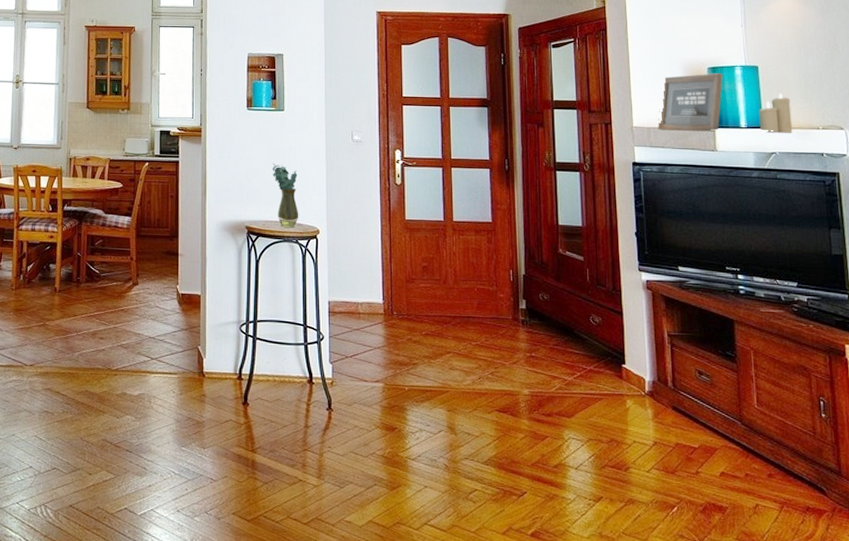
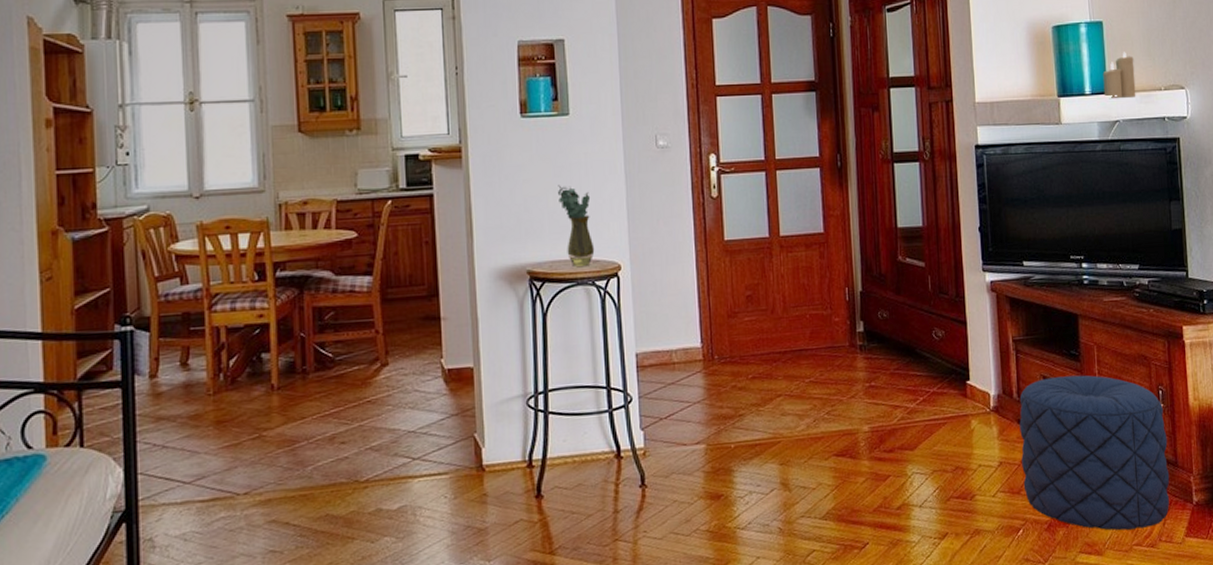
picture frame: present [657,73,723,132] -> none [1001,32,1068,105]
pouf: none [674,373,834,529] -> present [1019,375,1170,531]

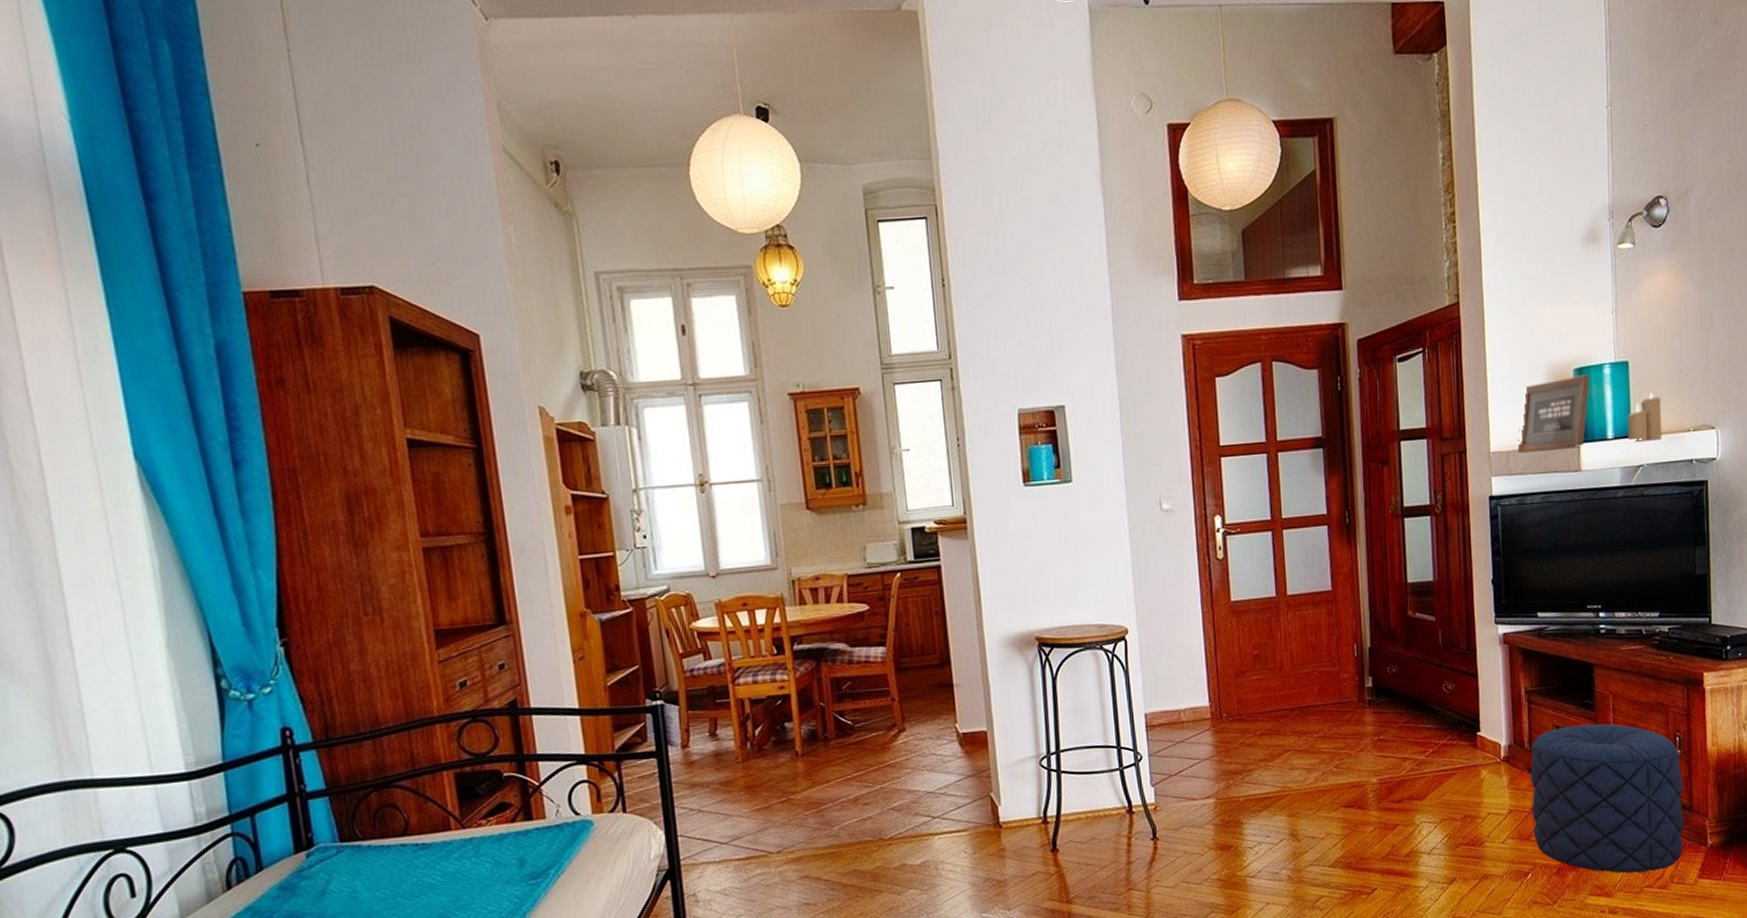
vase: present [558,185,595,266] -> none [1063,552,1102,632]
picture frame: none [1001,32,1068,105] -> present [1517,374,1590,454]

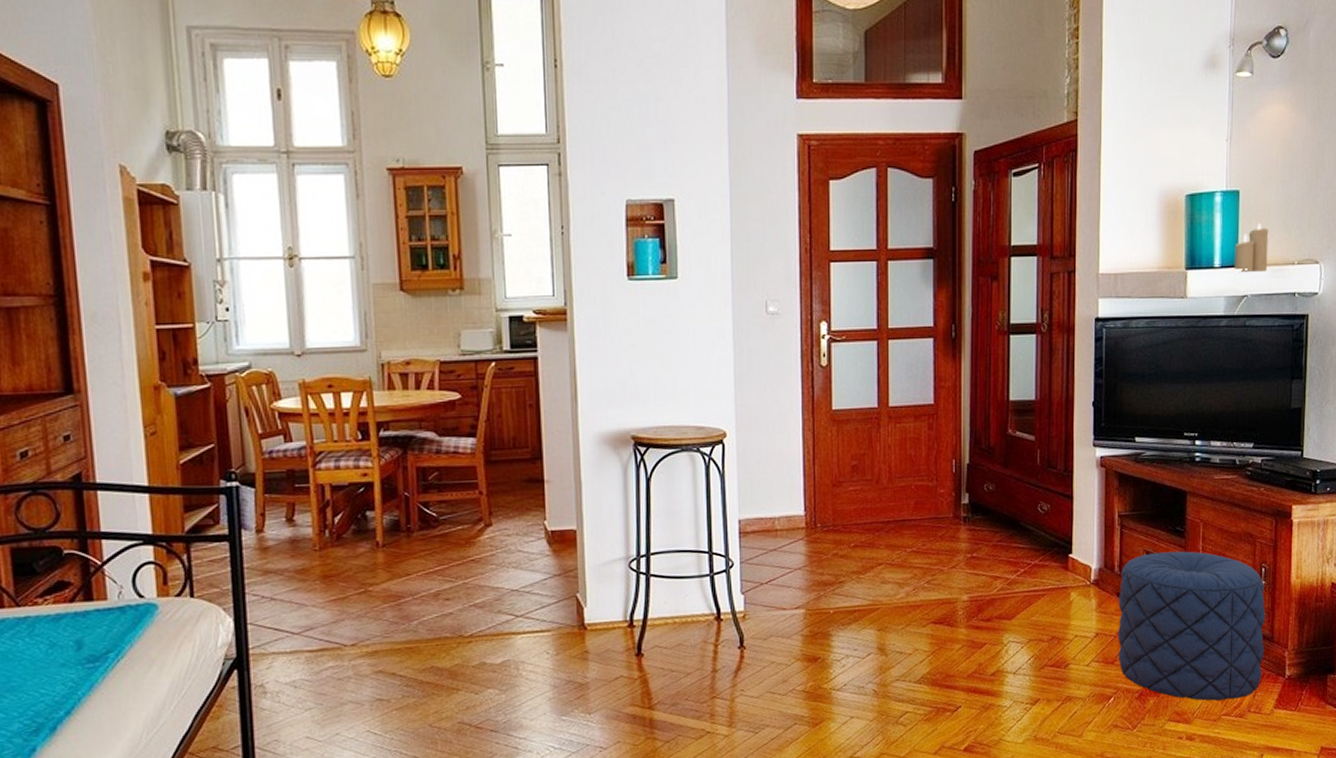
picture frame: present [1517,374,1590,454] -> none [1126,201,1201,277]

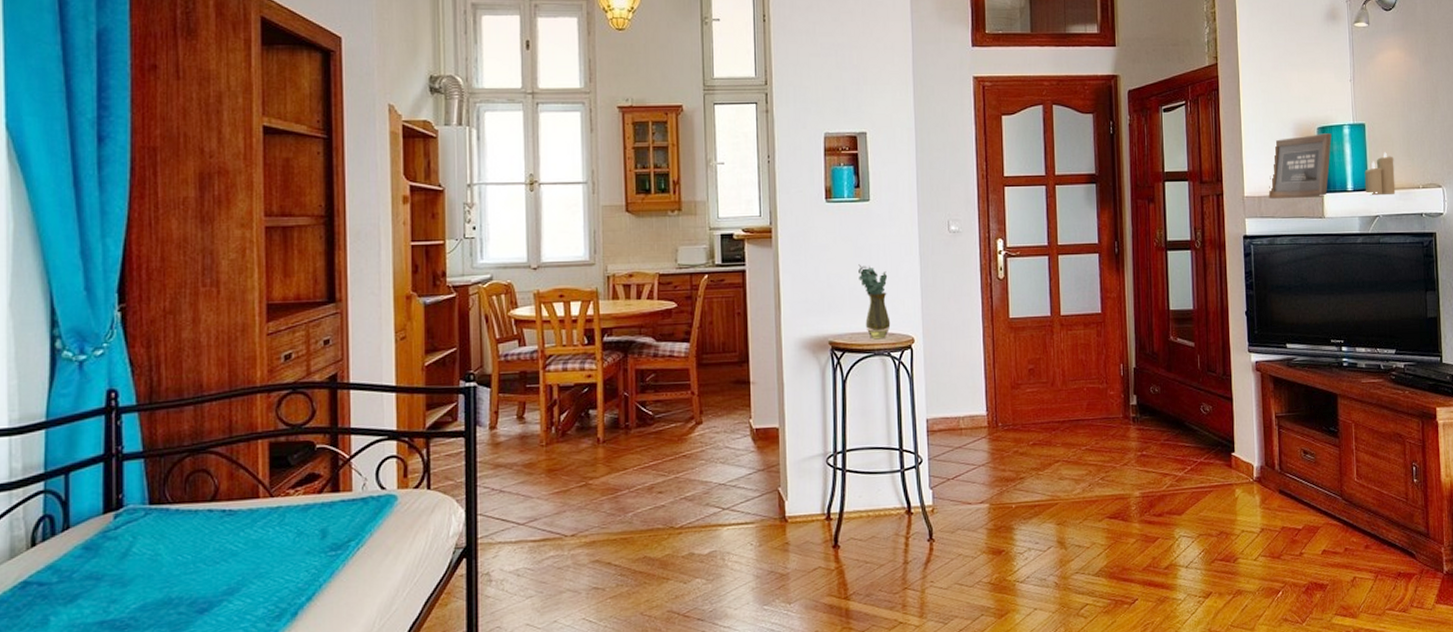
vase: none [664,350,700,433] -> present [858,264,891,338]
pouf: present [1118,551,1266,701] -> none [1280,450,1422,596]
picture frame: none [1126,201,1201,277] -> present [1268,133,1332,200]

